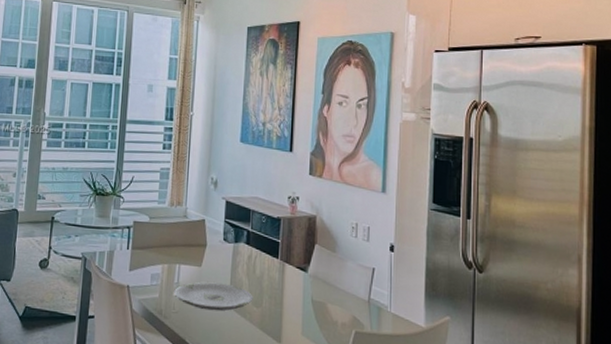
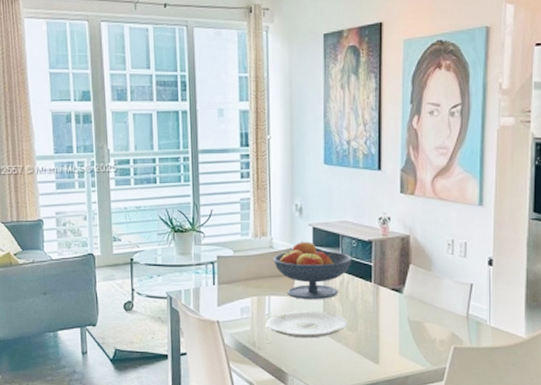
fruit bowl: none [185,212,261,272] -> present [272,240,352,299]

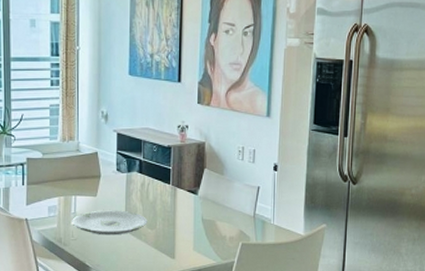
fruit bowl: present [272,240,352,299] -> none [79,145,153,199]

